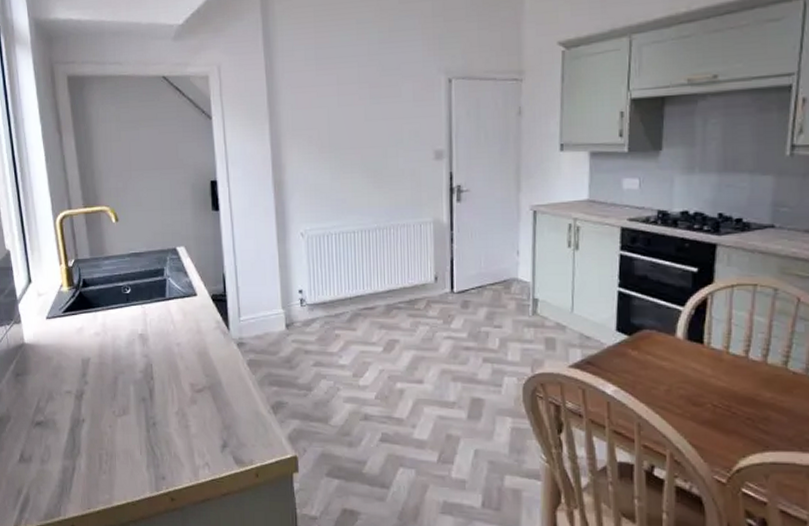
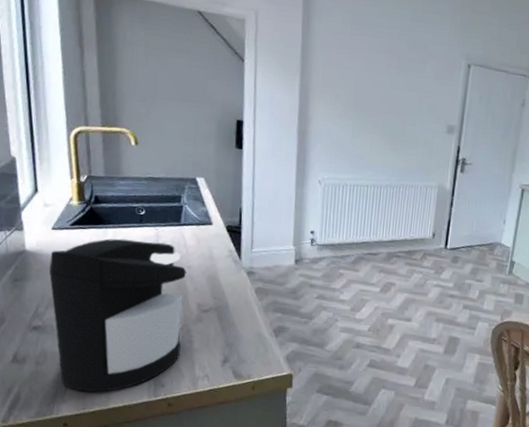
coffee maker: none [47,321,178,490] -> present [49,238,187,393]

